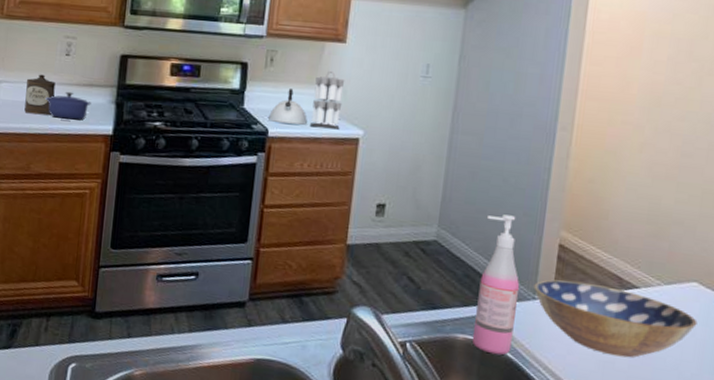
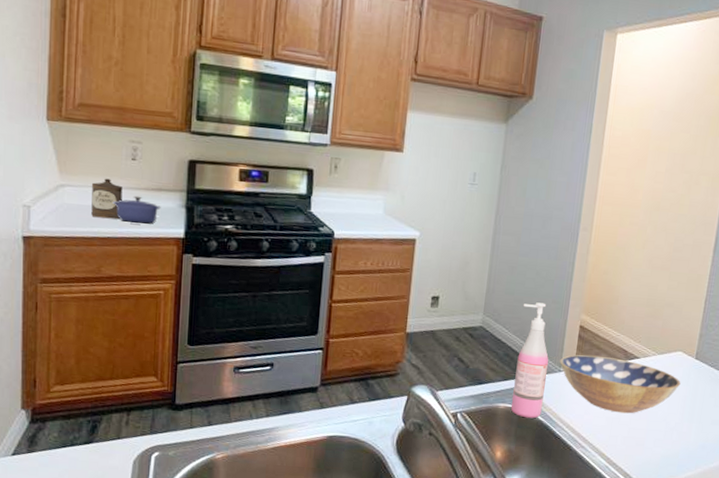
kettle: present [268,87,307,126] -> none [334,193,370,228]
spice rack: present [309,70,345,130] -> none [371,177,403,231]

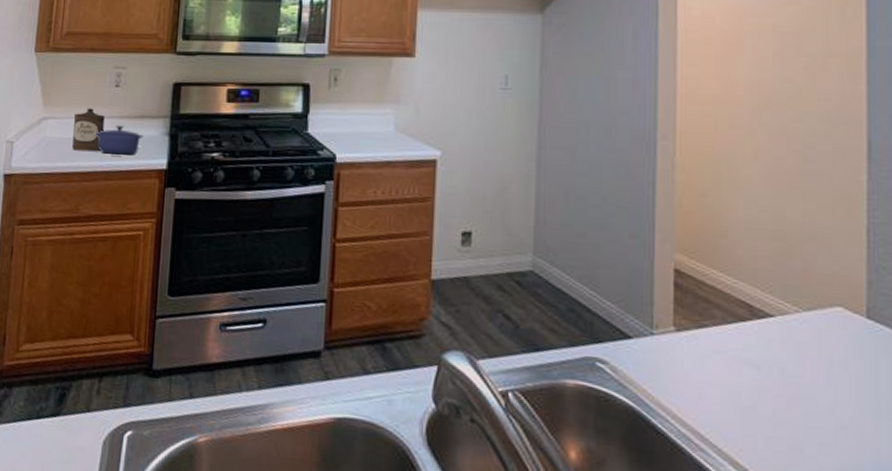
soap dispenser: present [510,302,549,419] -> none [584,237,634,404]
bowl: present [559,354,681,414] -> none [650,310,849,401]

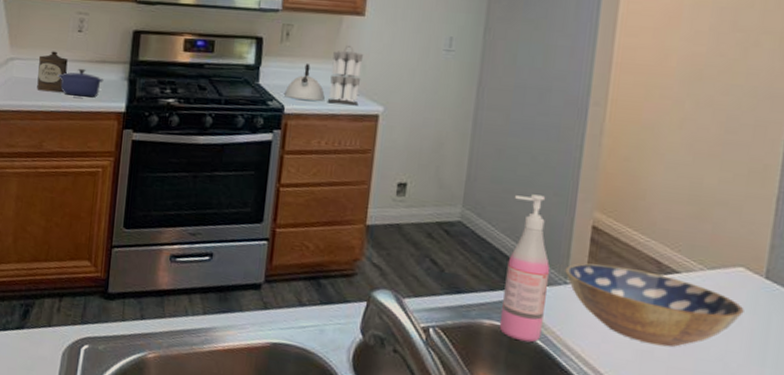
kettle: none [336,108,378,149] -> present [284,62,325,103]
spice rack: none [381,87,417,151] -> present [327,44,364,106]
soap dispenser: none [584,237,634,404] -> present [499,194,551,343]
bowl: none [650,310,849,401] -> present [565,263,744,347]

